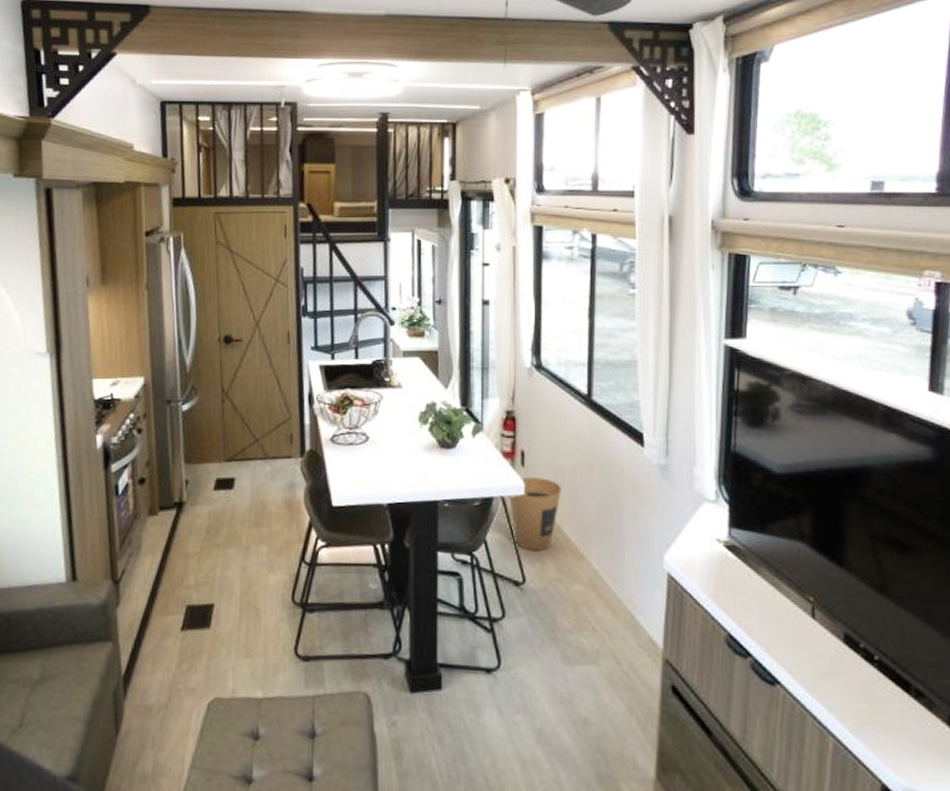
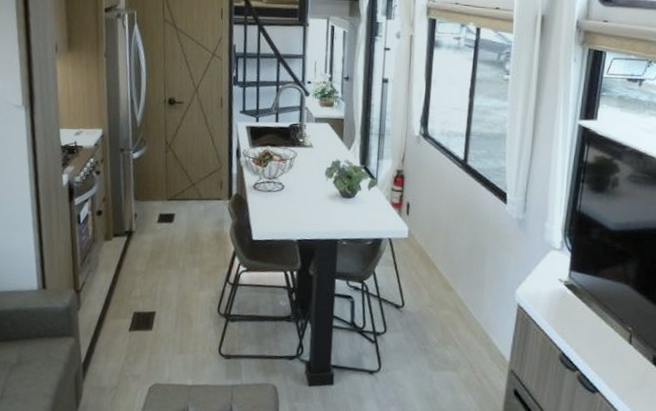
trash can: present [509,477,561,552] -> none [395,224,438,283]

